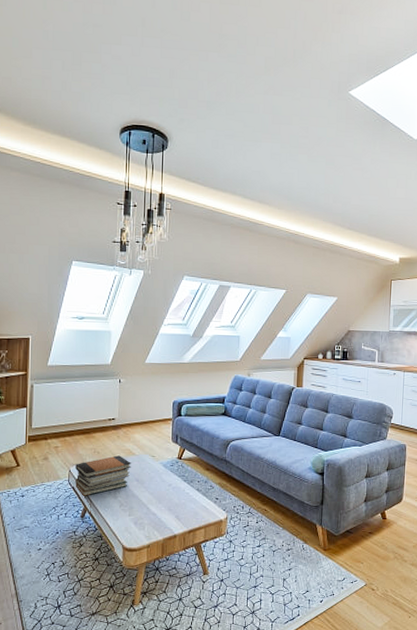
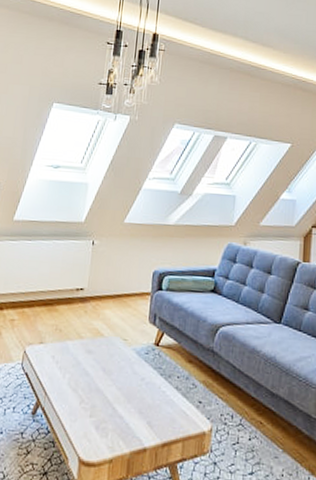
book stack: present [75,455,131,496] -> none [29,335,98,386]

